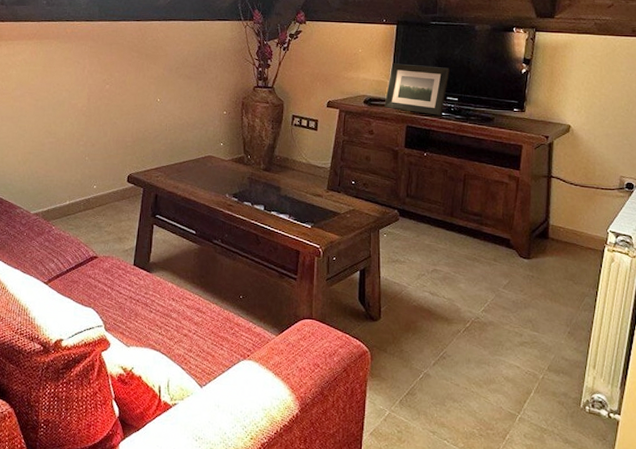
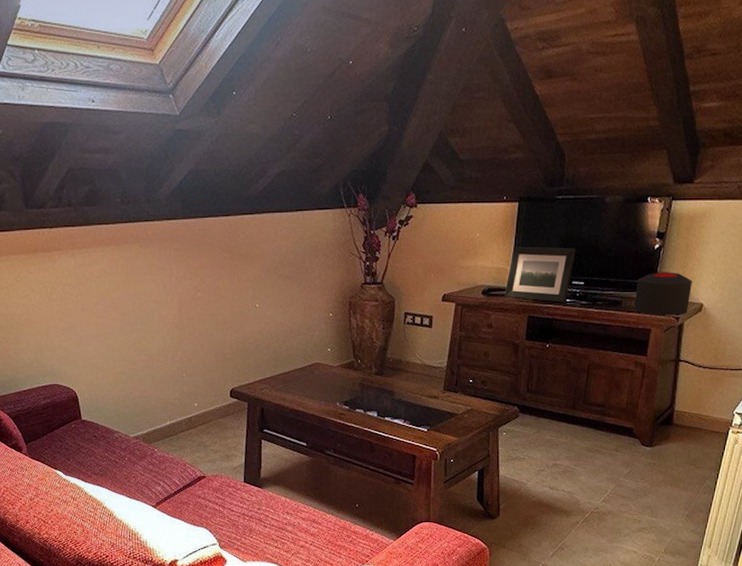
speaker: none [505,94,559,134] -> present [633,272,692,316]

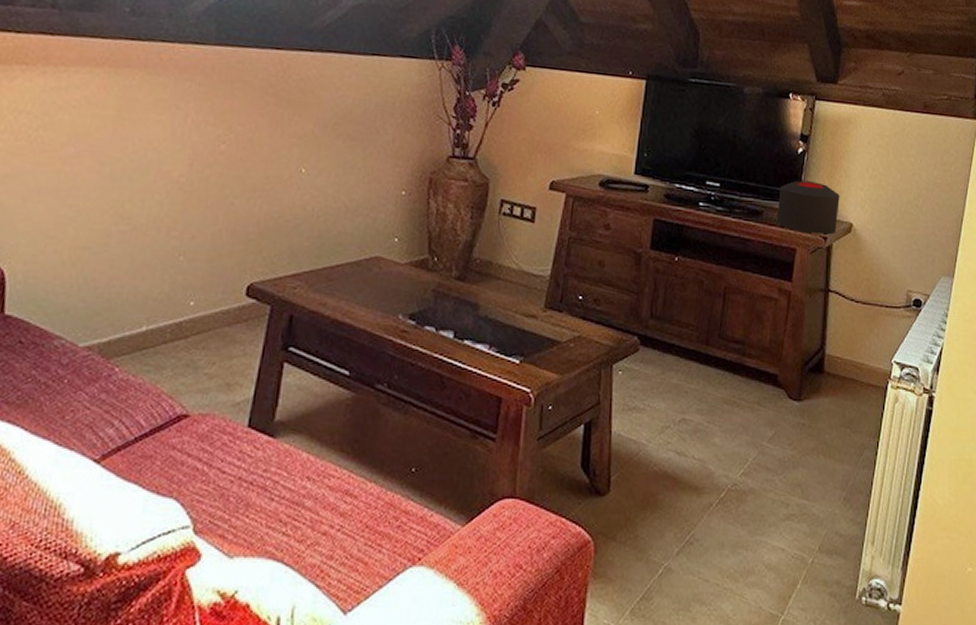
picture frame: present [504,246,576,303] -> none [625,131,711,207]

